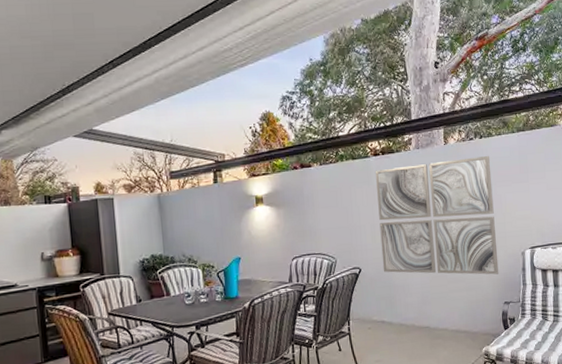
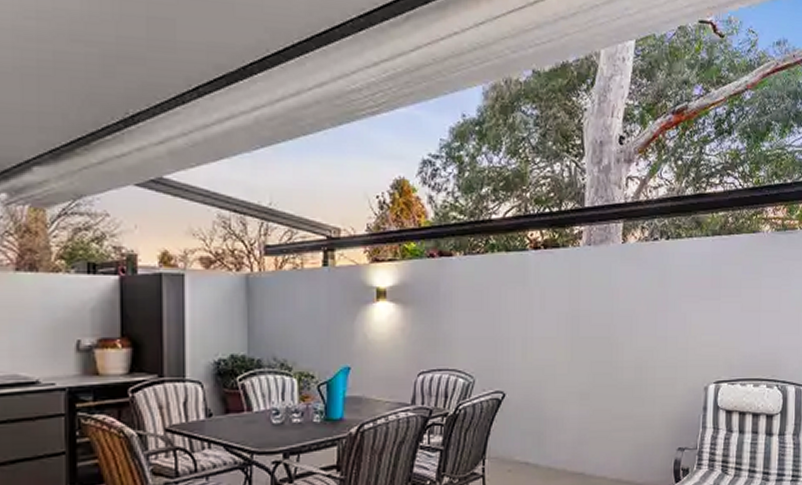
wall art: present [375,155,499,275] -> none [532,261,677,413]

